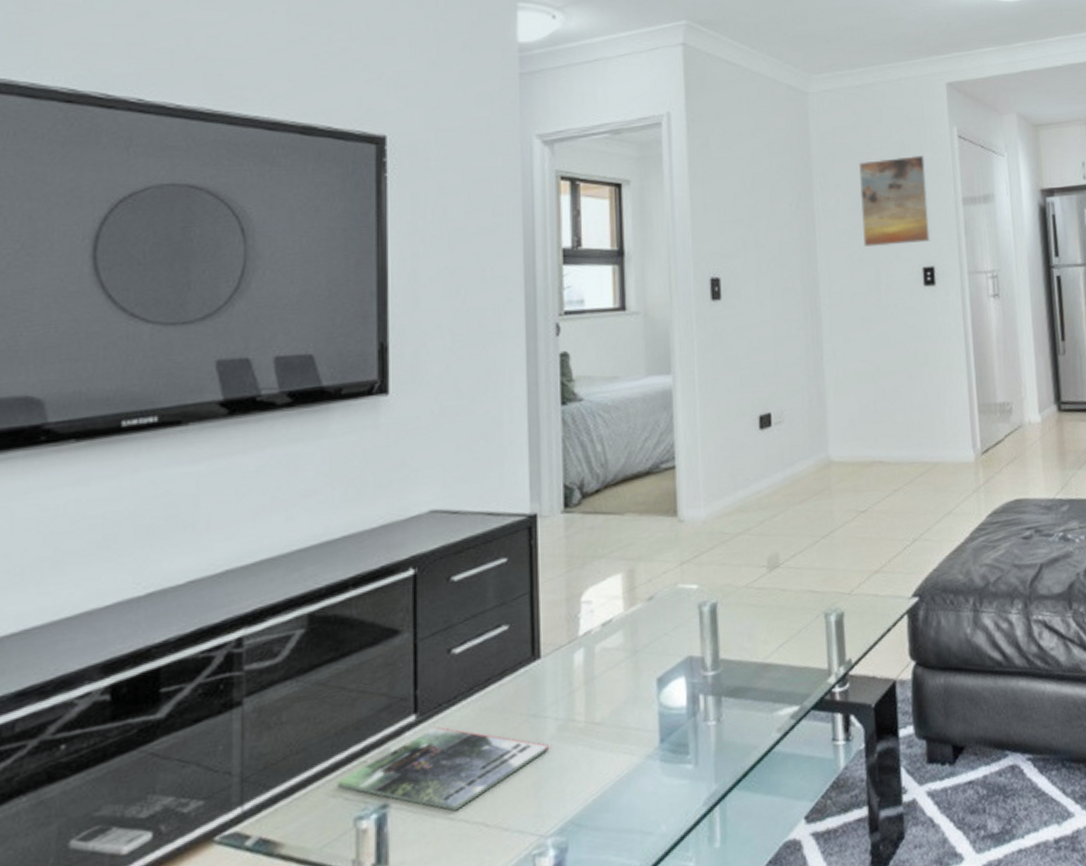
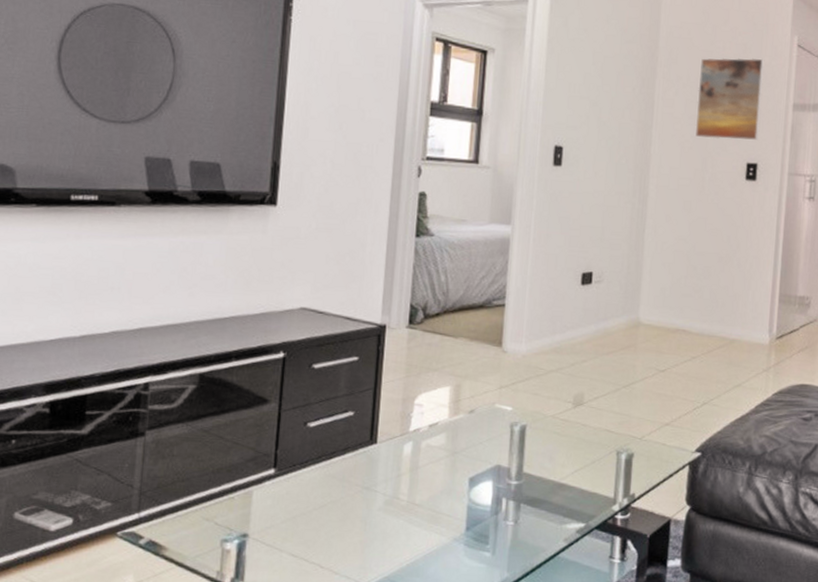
magazine: present [336,727,548,811] -> none [209,482,376,551]

